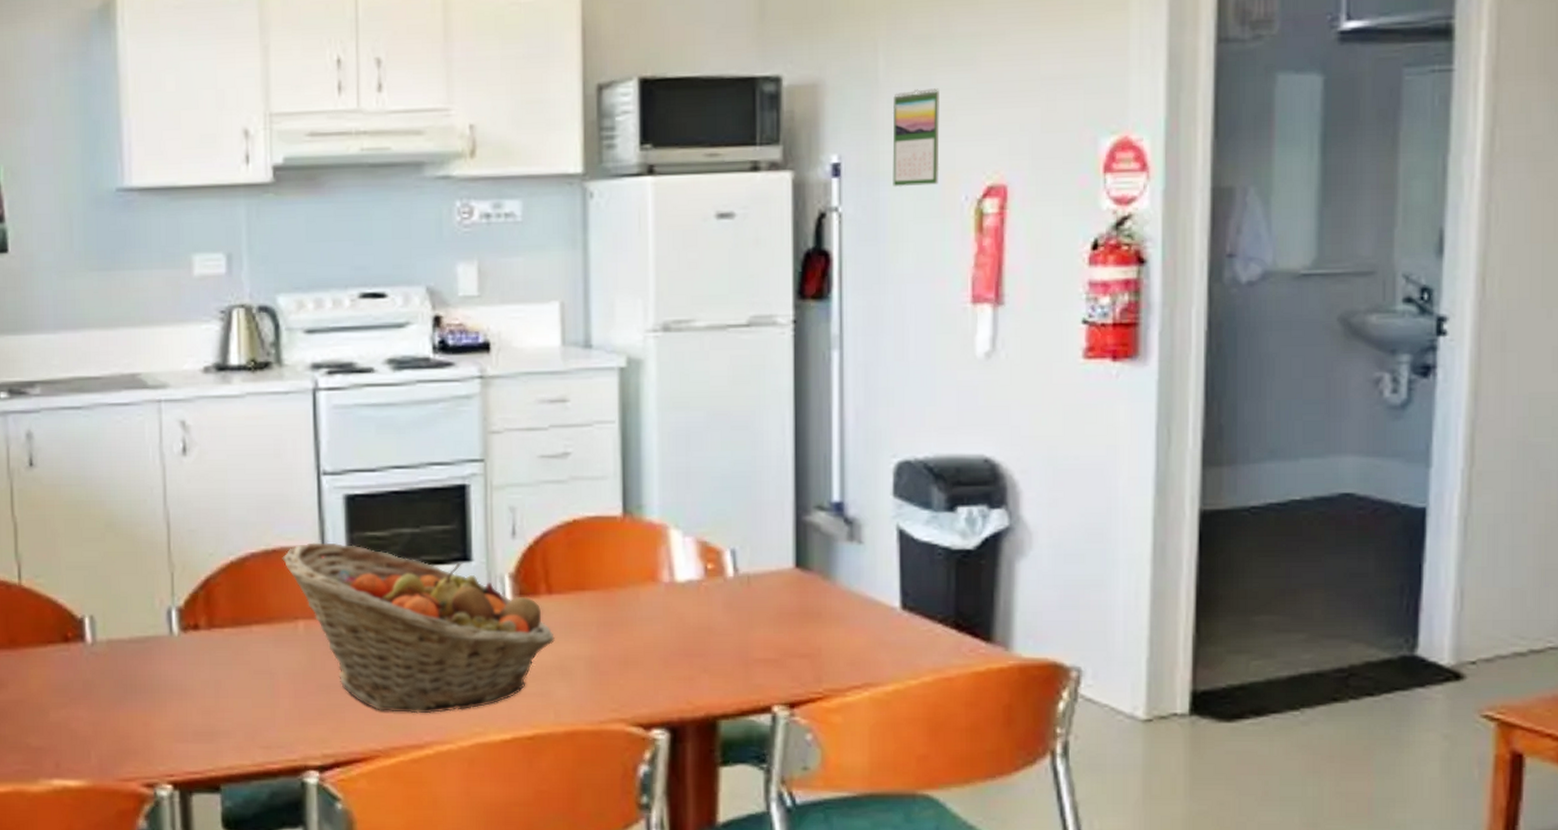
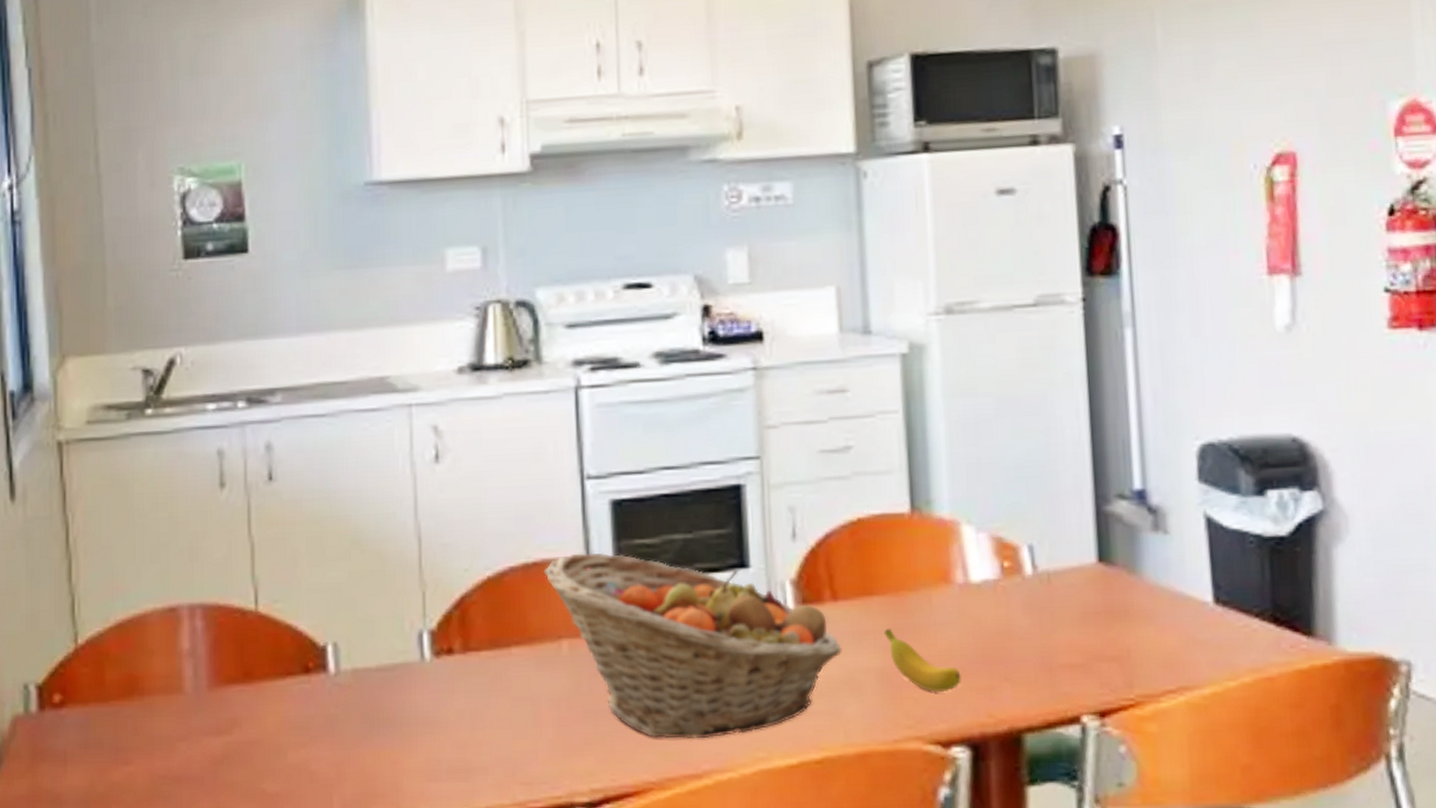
banana: none [594,621,665,681] -> present [883,629,963,693]
calendar: present [892,88,940,186] -> none [1173,56,1226,157]

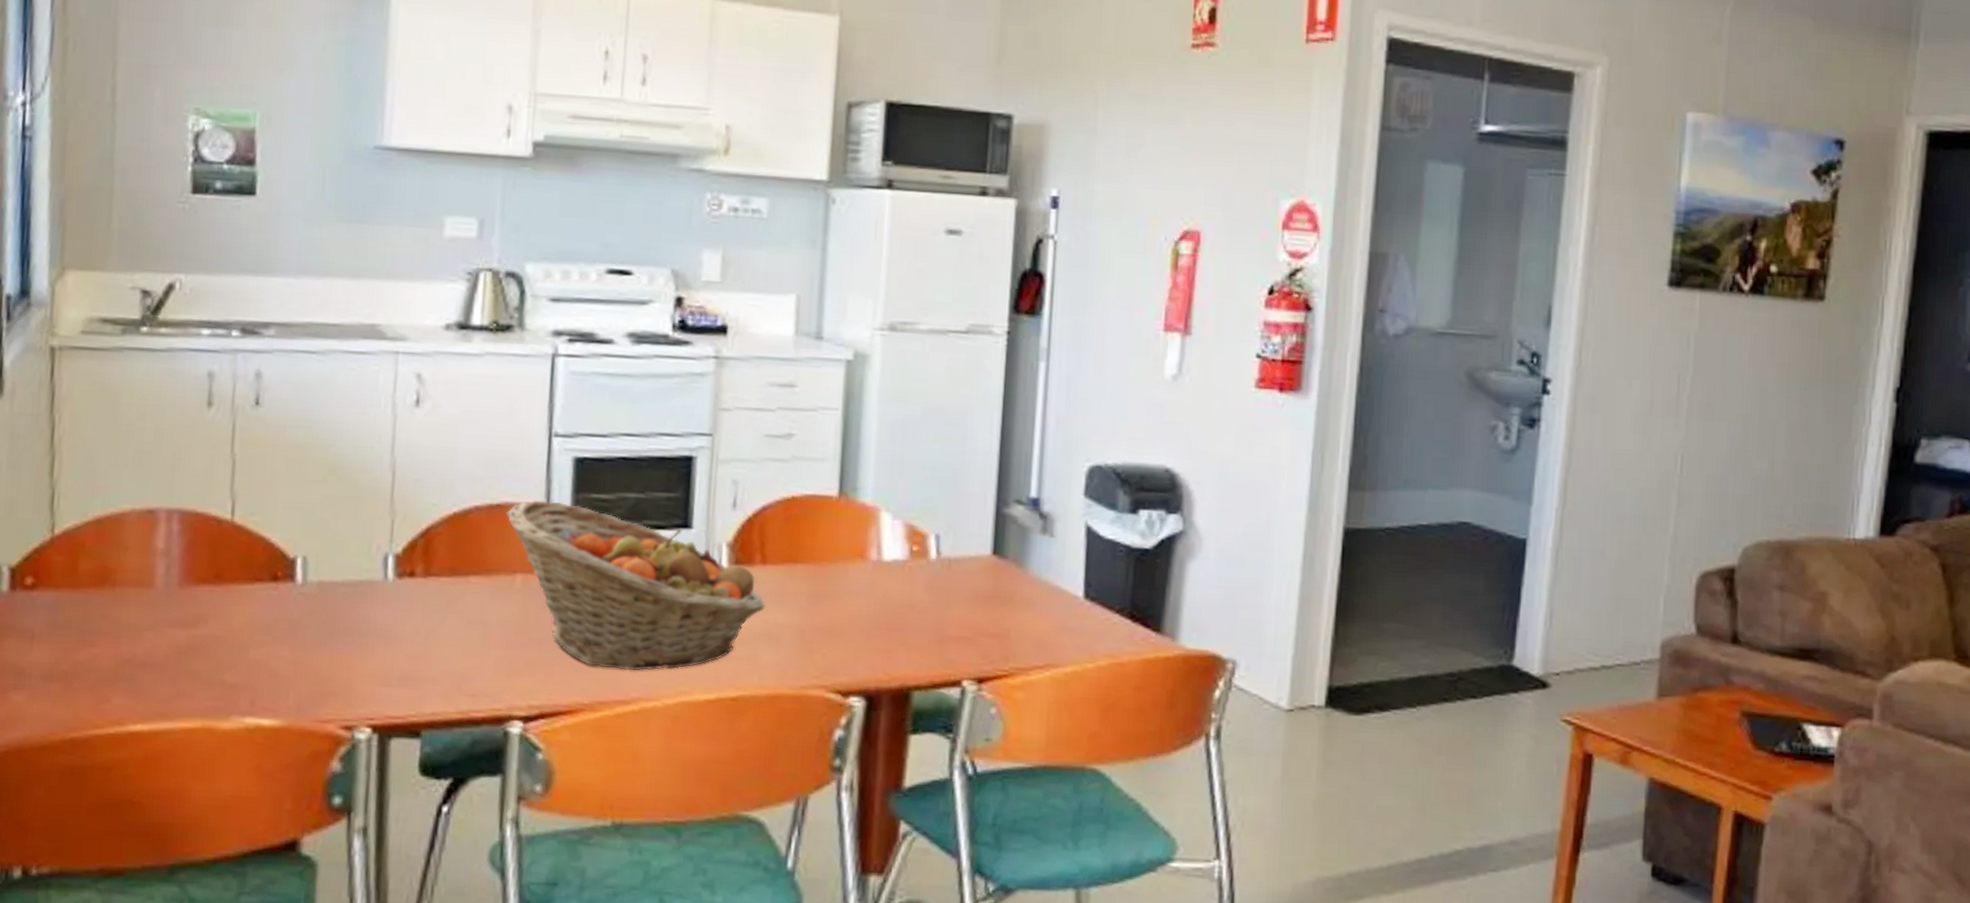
banana: present [883,629,963,693] -> none [803,593,866,651]

